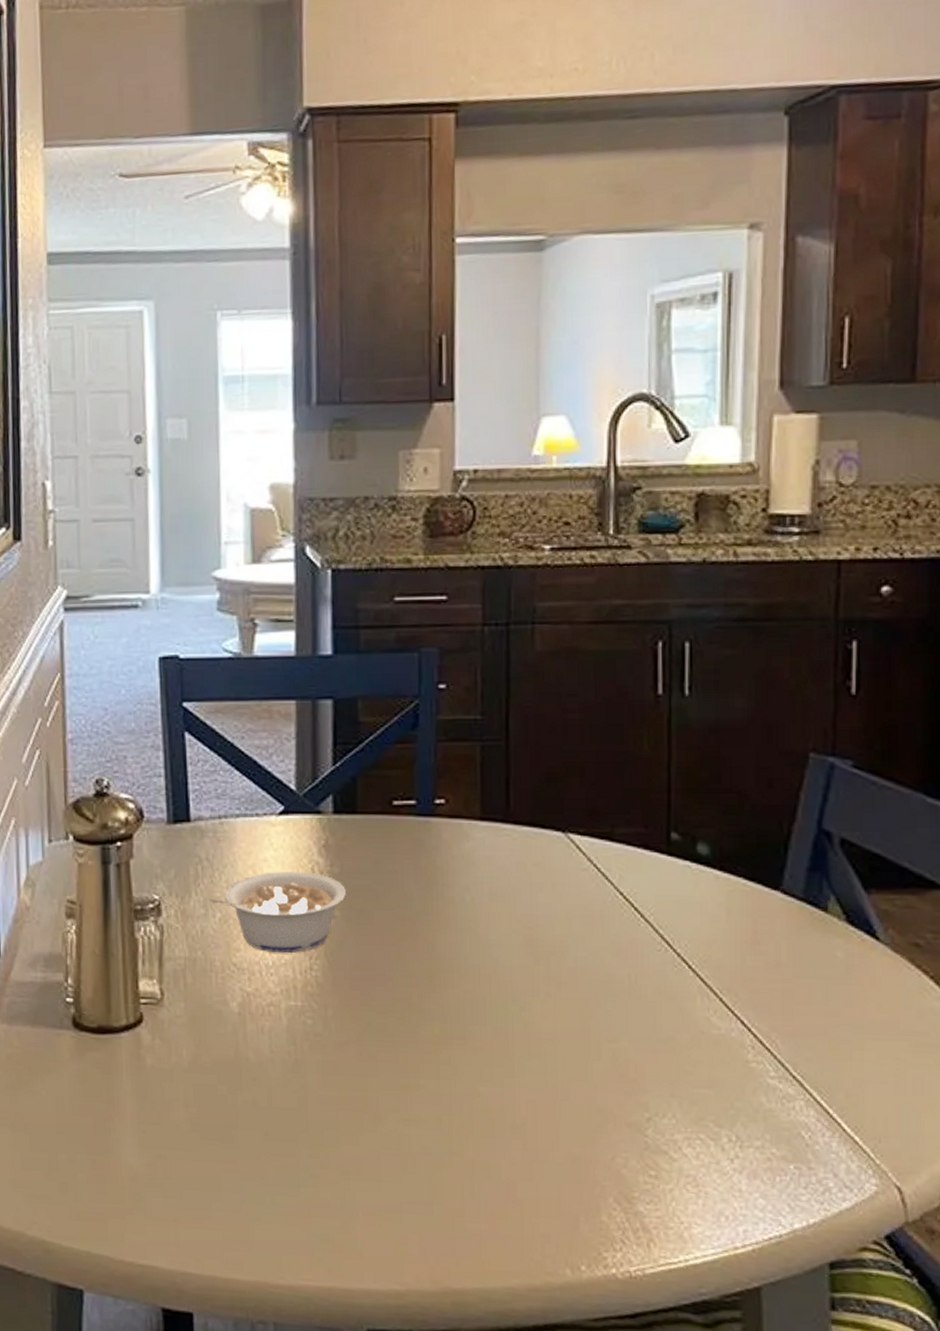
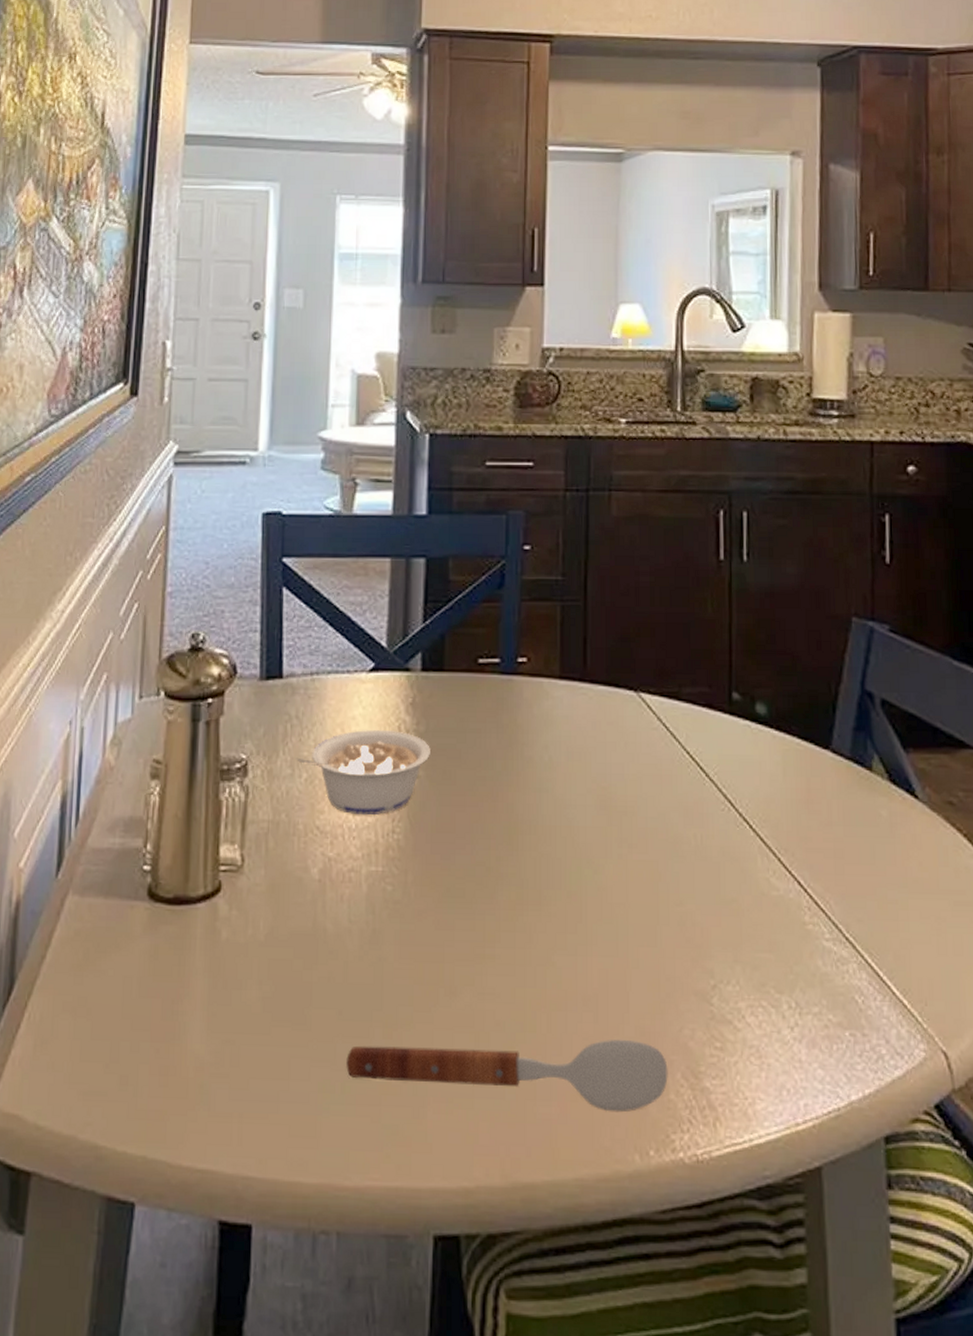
soupspoon: none [275,1163,600,1231] -> present [346,1039,668,1113]

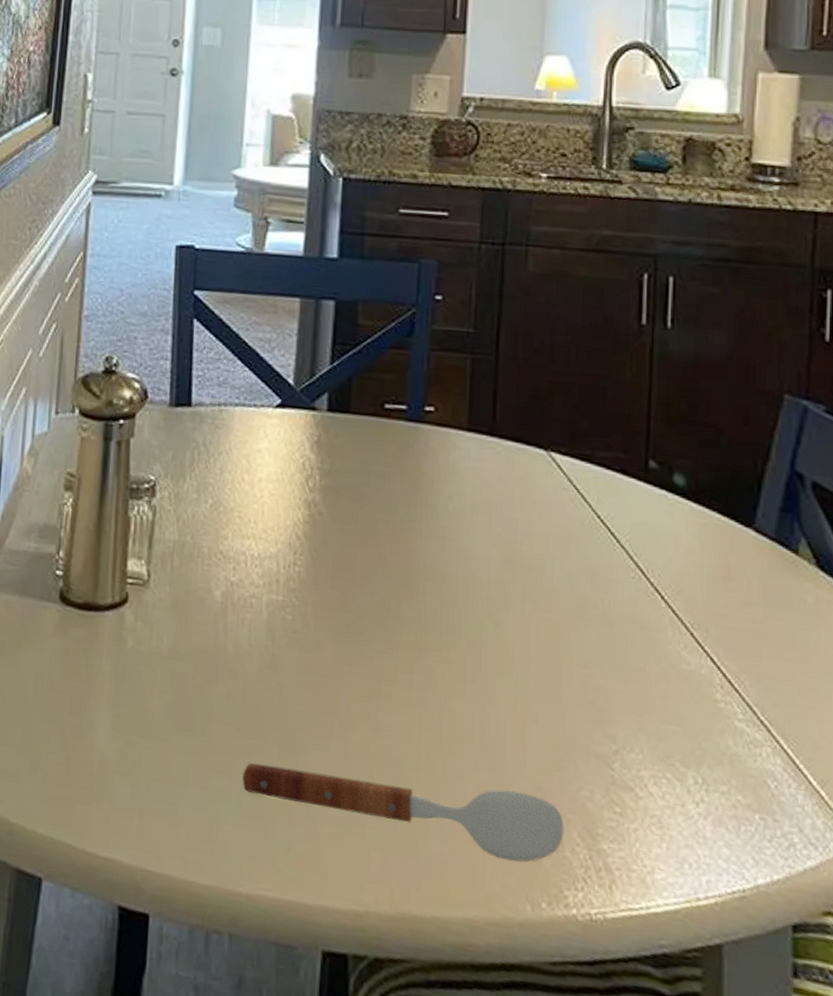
legume: present [296,730,430,816] -> none [202,463,334,546]

